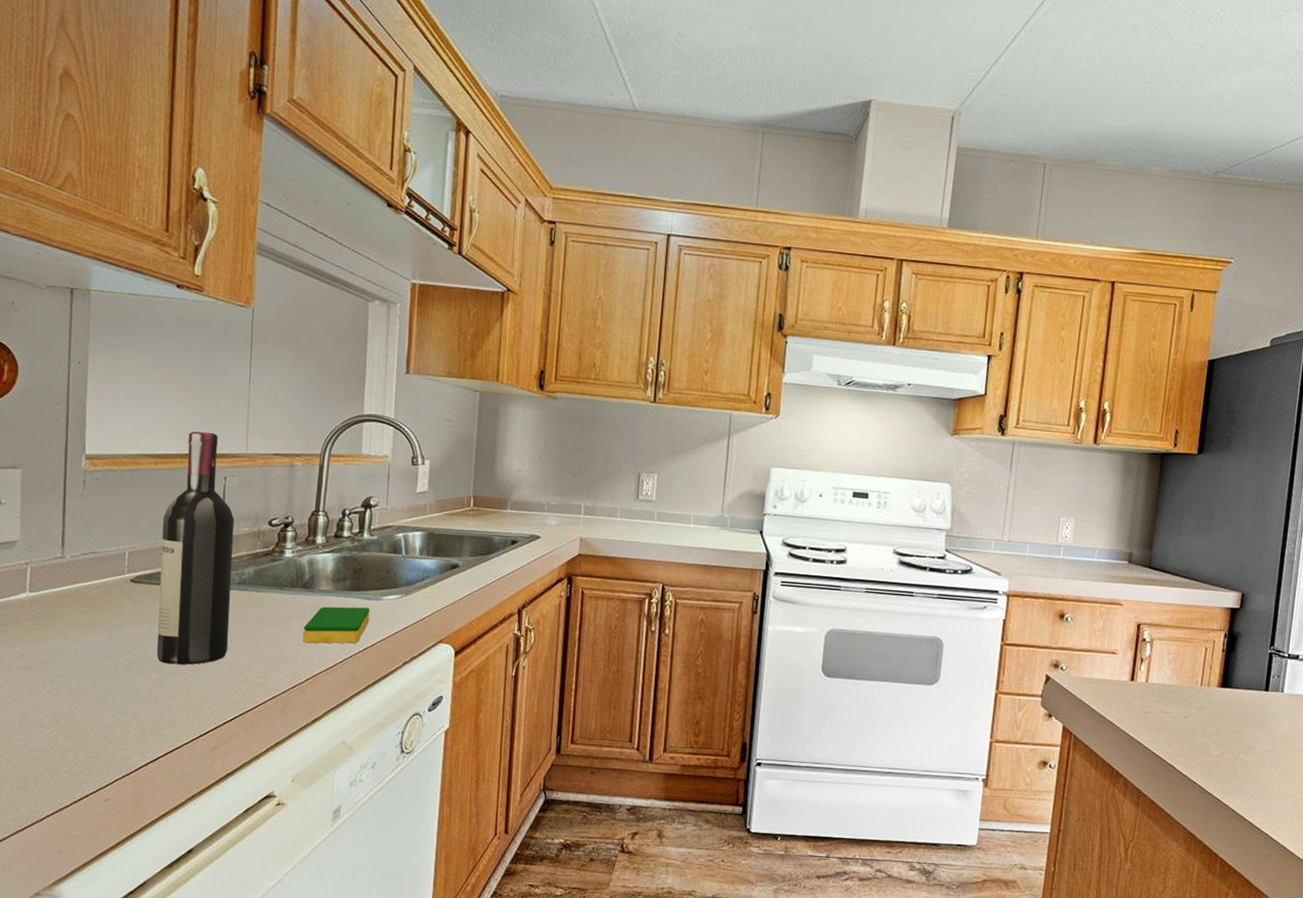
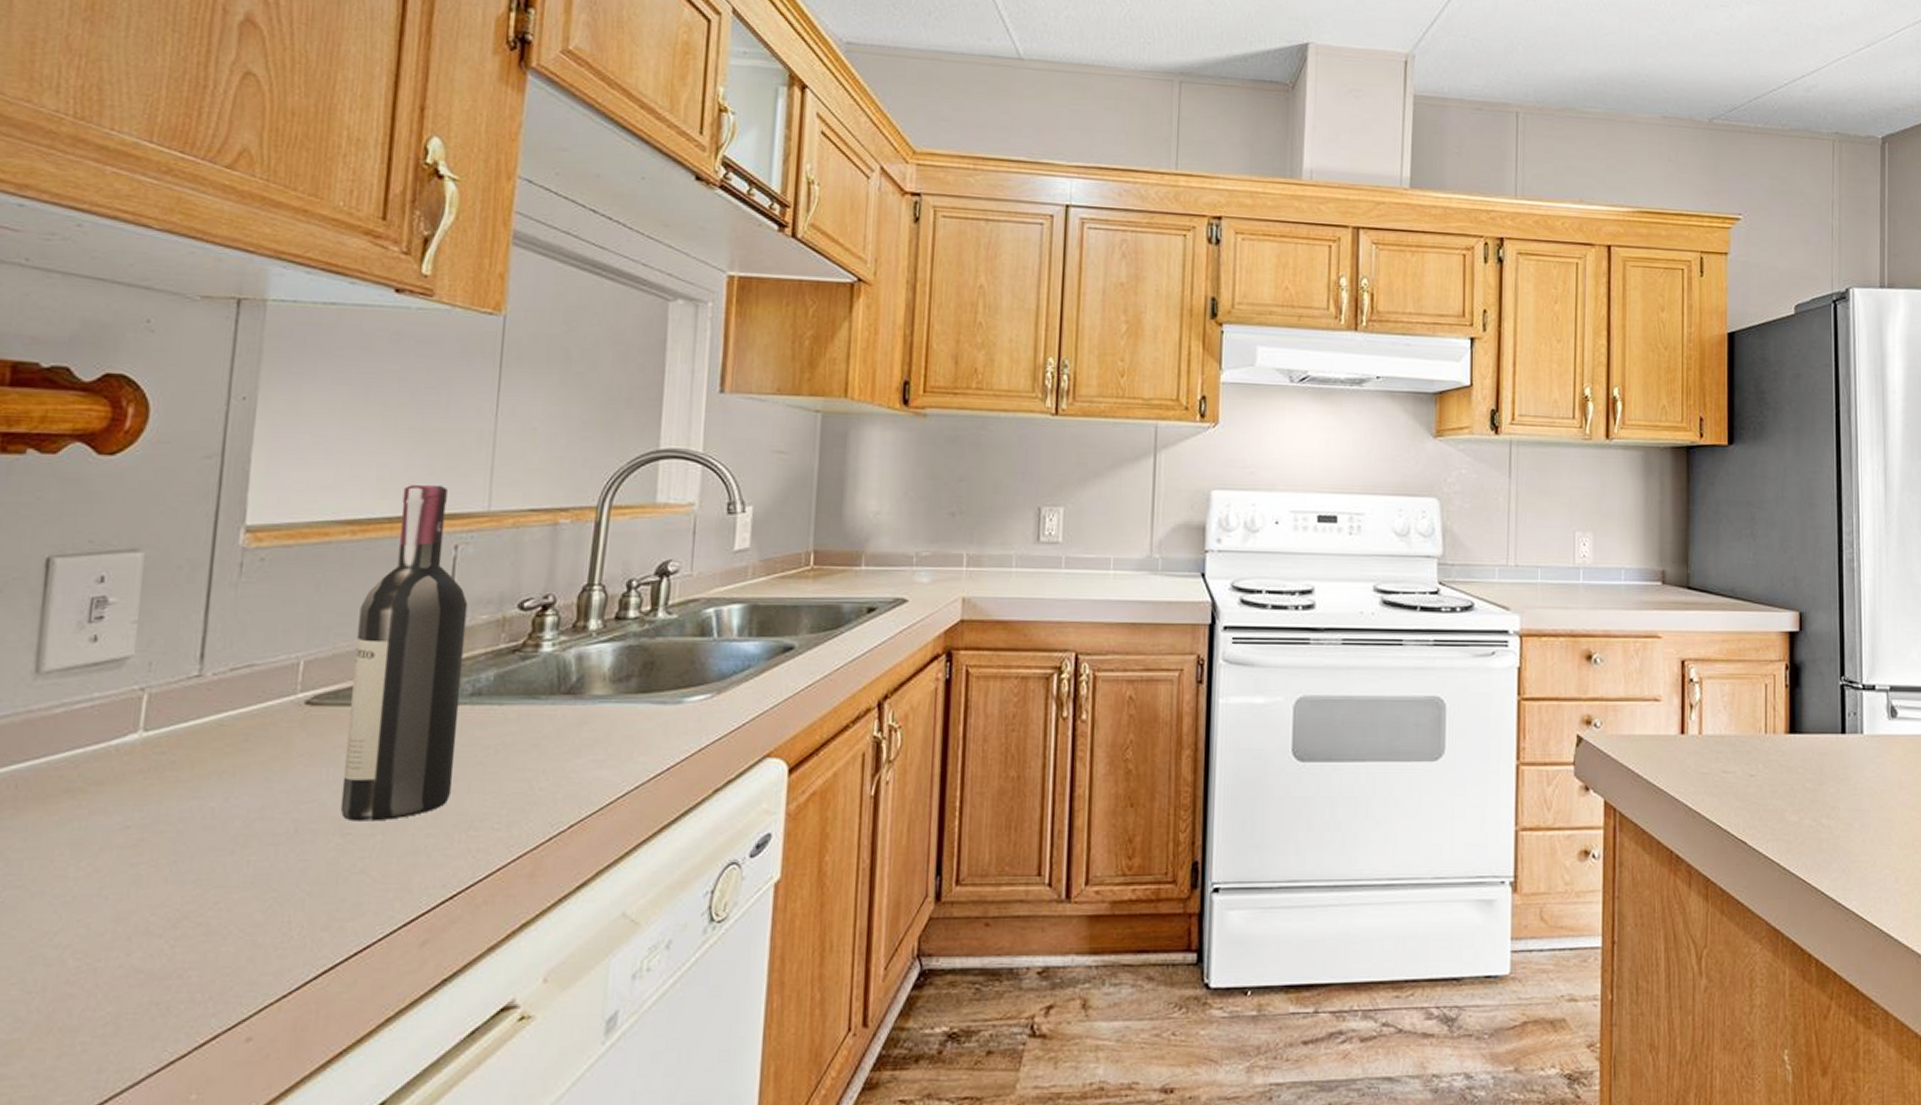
dish sponge: present [302,606,370,644] -> none [565,716,666,774]

